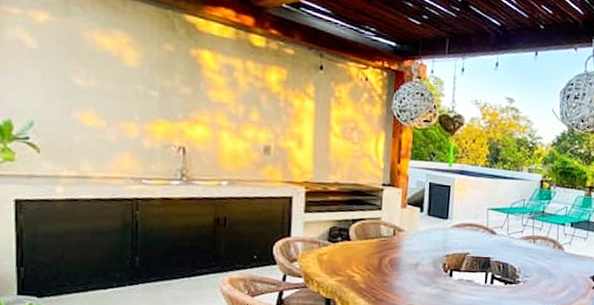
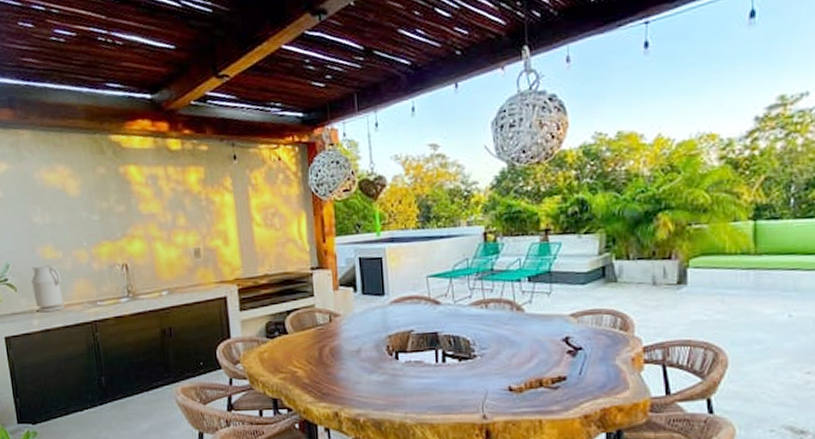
water jug: none [60,130,101,182] -> present [31,265,65,313]

